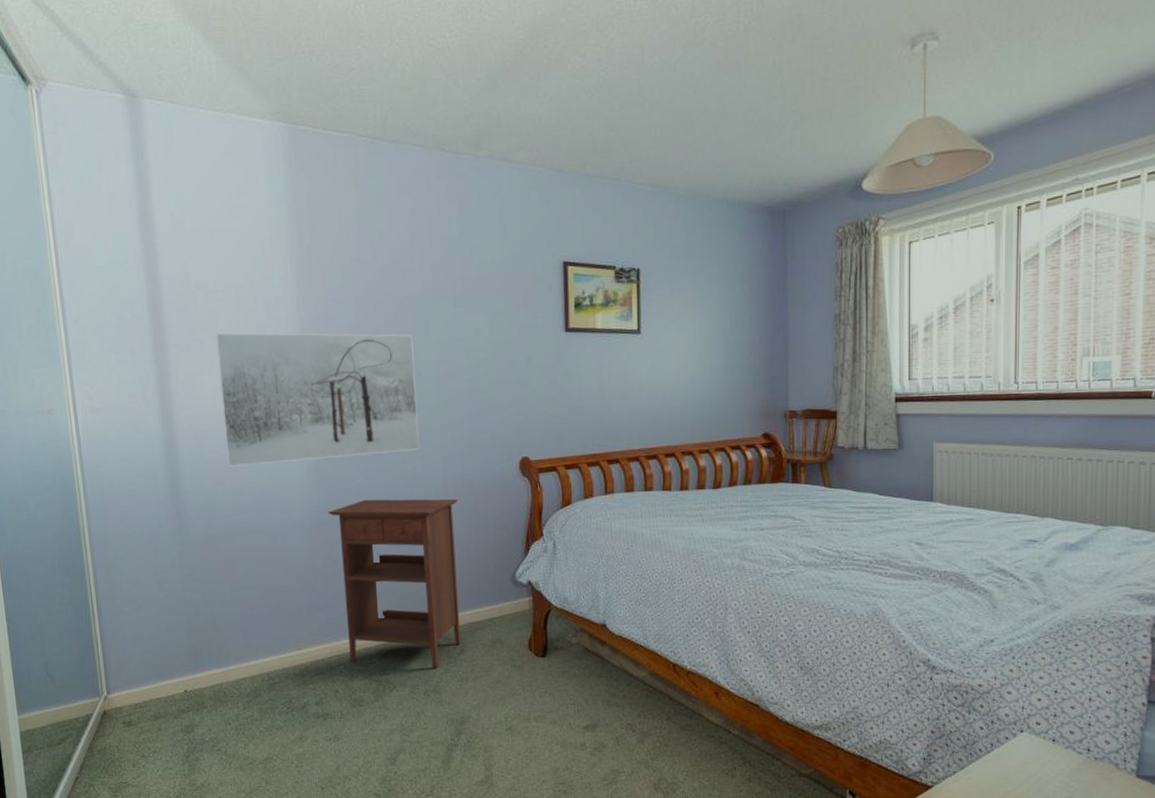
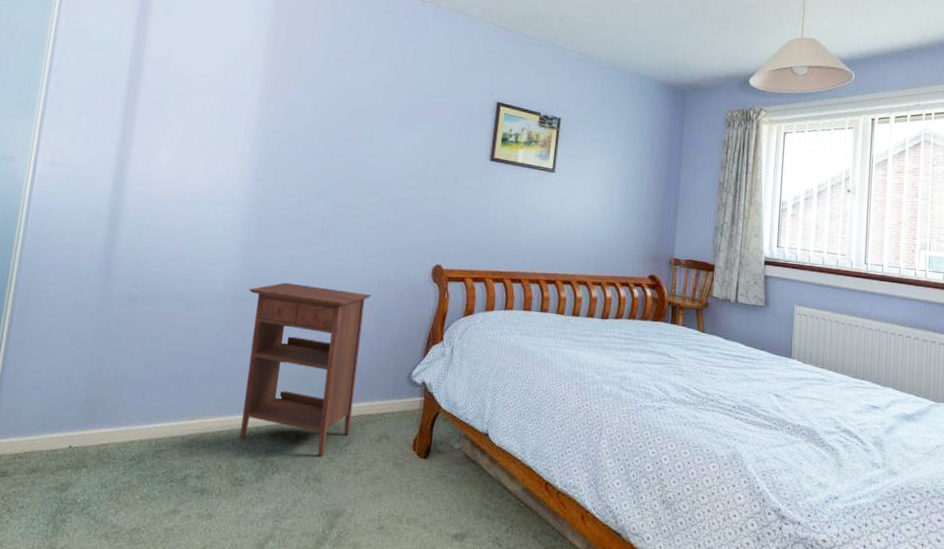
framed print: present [215,332,420,467] -> none [165,113,357,245]

